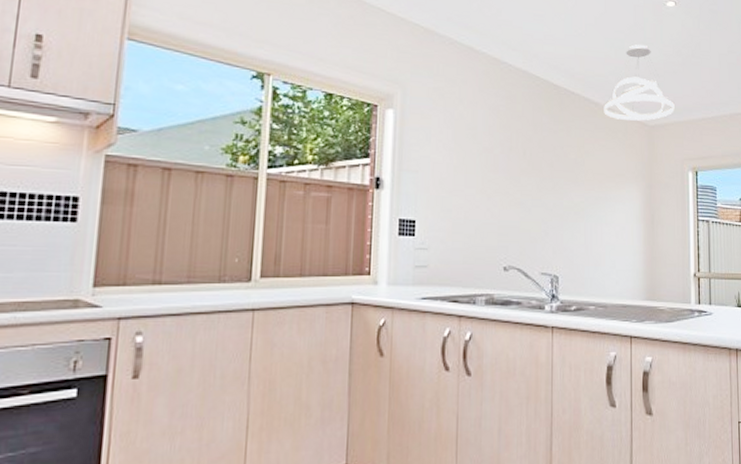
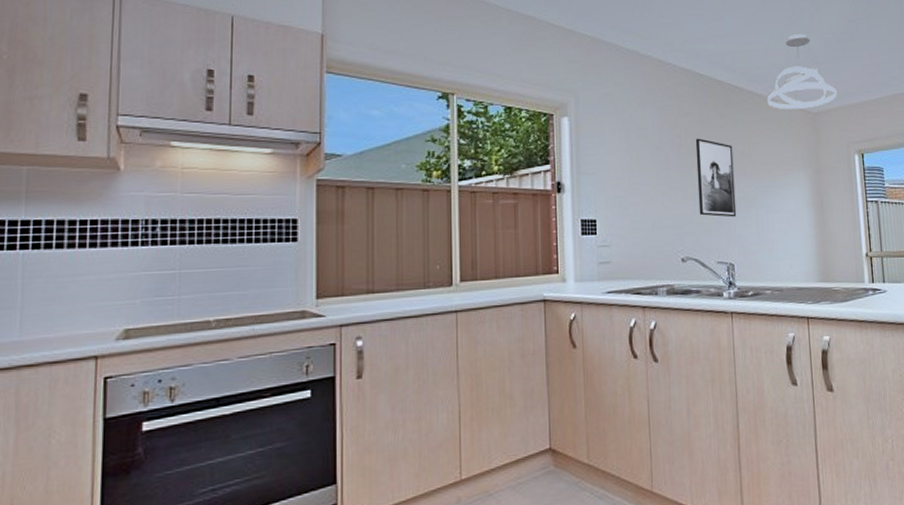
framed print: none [525,142,565,227] -> present [695,138,737,217]

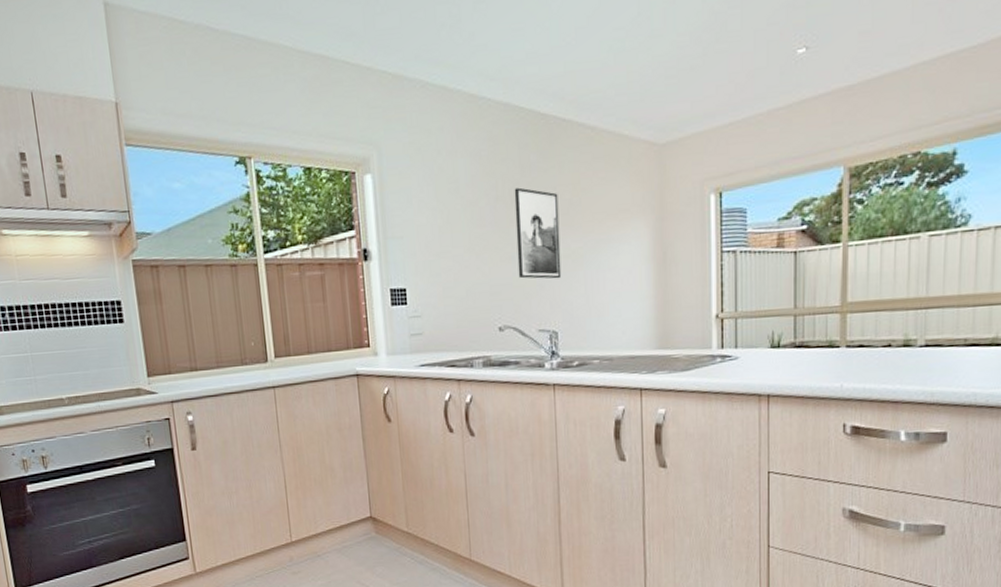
pendant light: present [767,33,837,109] -> none [602,39,692,144]

